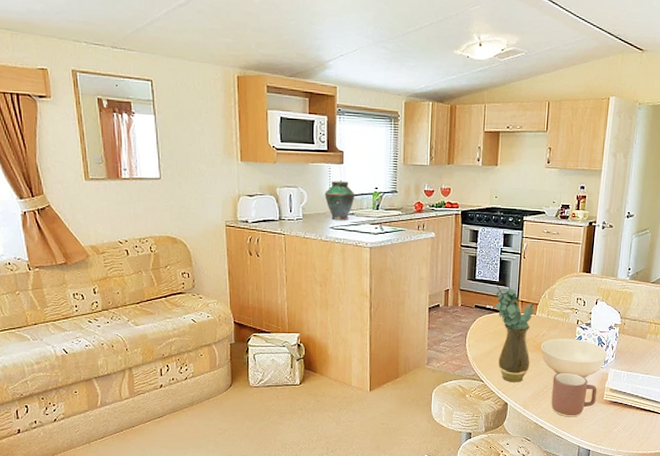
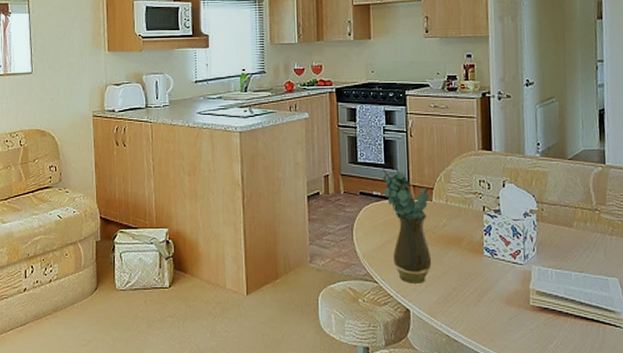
vase: present [324,181,355,220] -> none [190,65,222,105]
bowl: present [540,338,608,378] -> none [442,229,528,278]
mug: present [551,372,598,417] -> none [462,270,521,328]

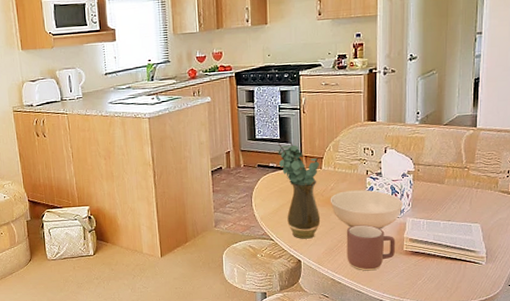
bowl: none [442,229,528,278] -> present [330,190,404,230]
mug: none [462,270,521,328] -> present [346,224,396,271]

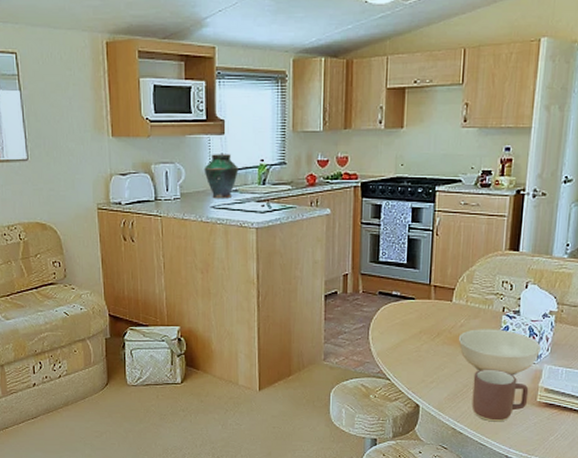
vase: none [100,57,130,95] -> present [204,154,238,198]
vase: present [278,142,321,239] -> none [403,269,450,381]

